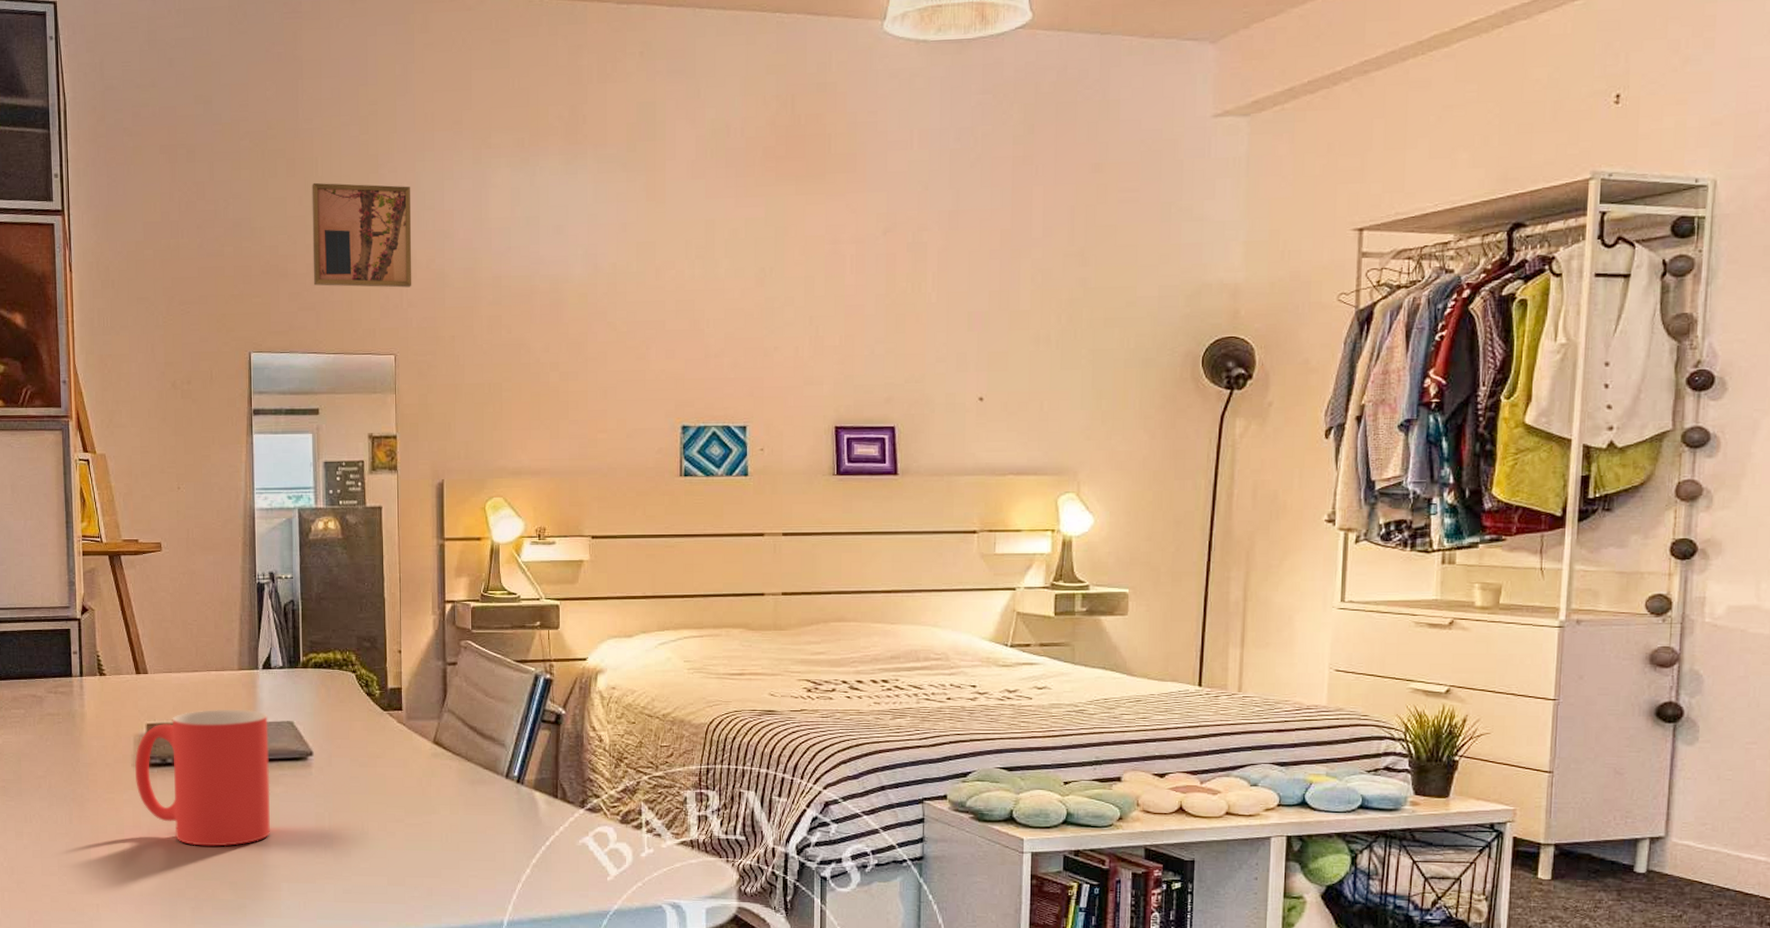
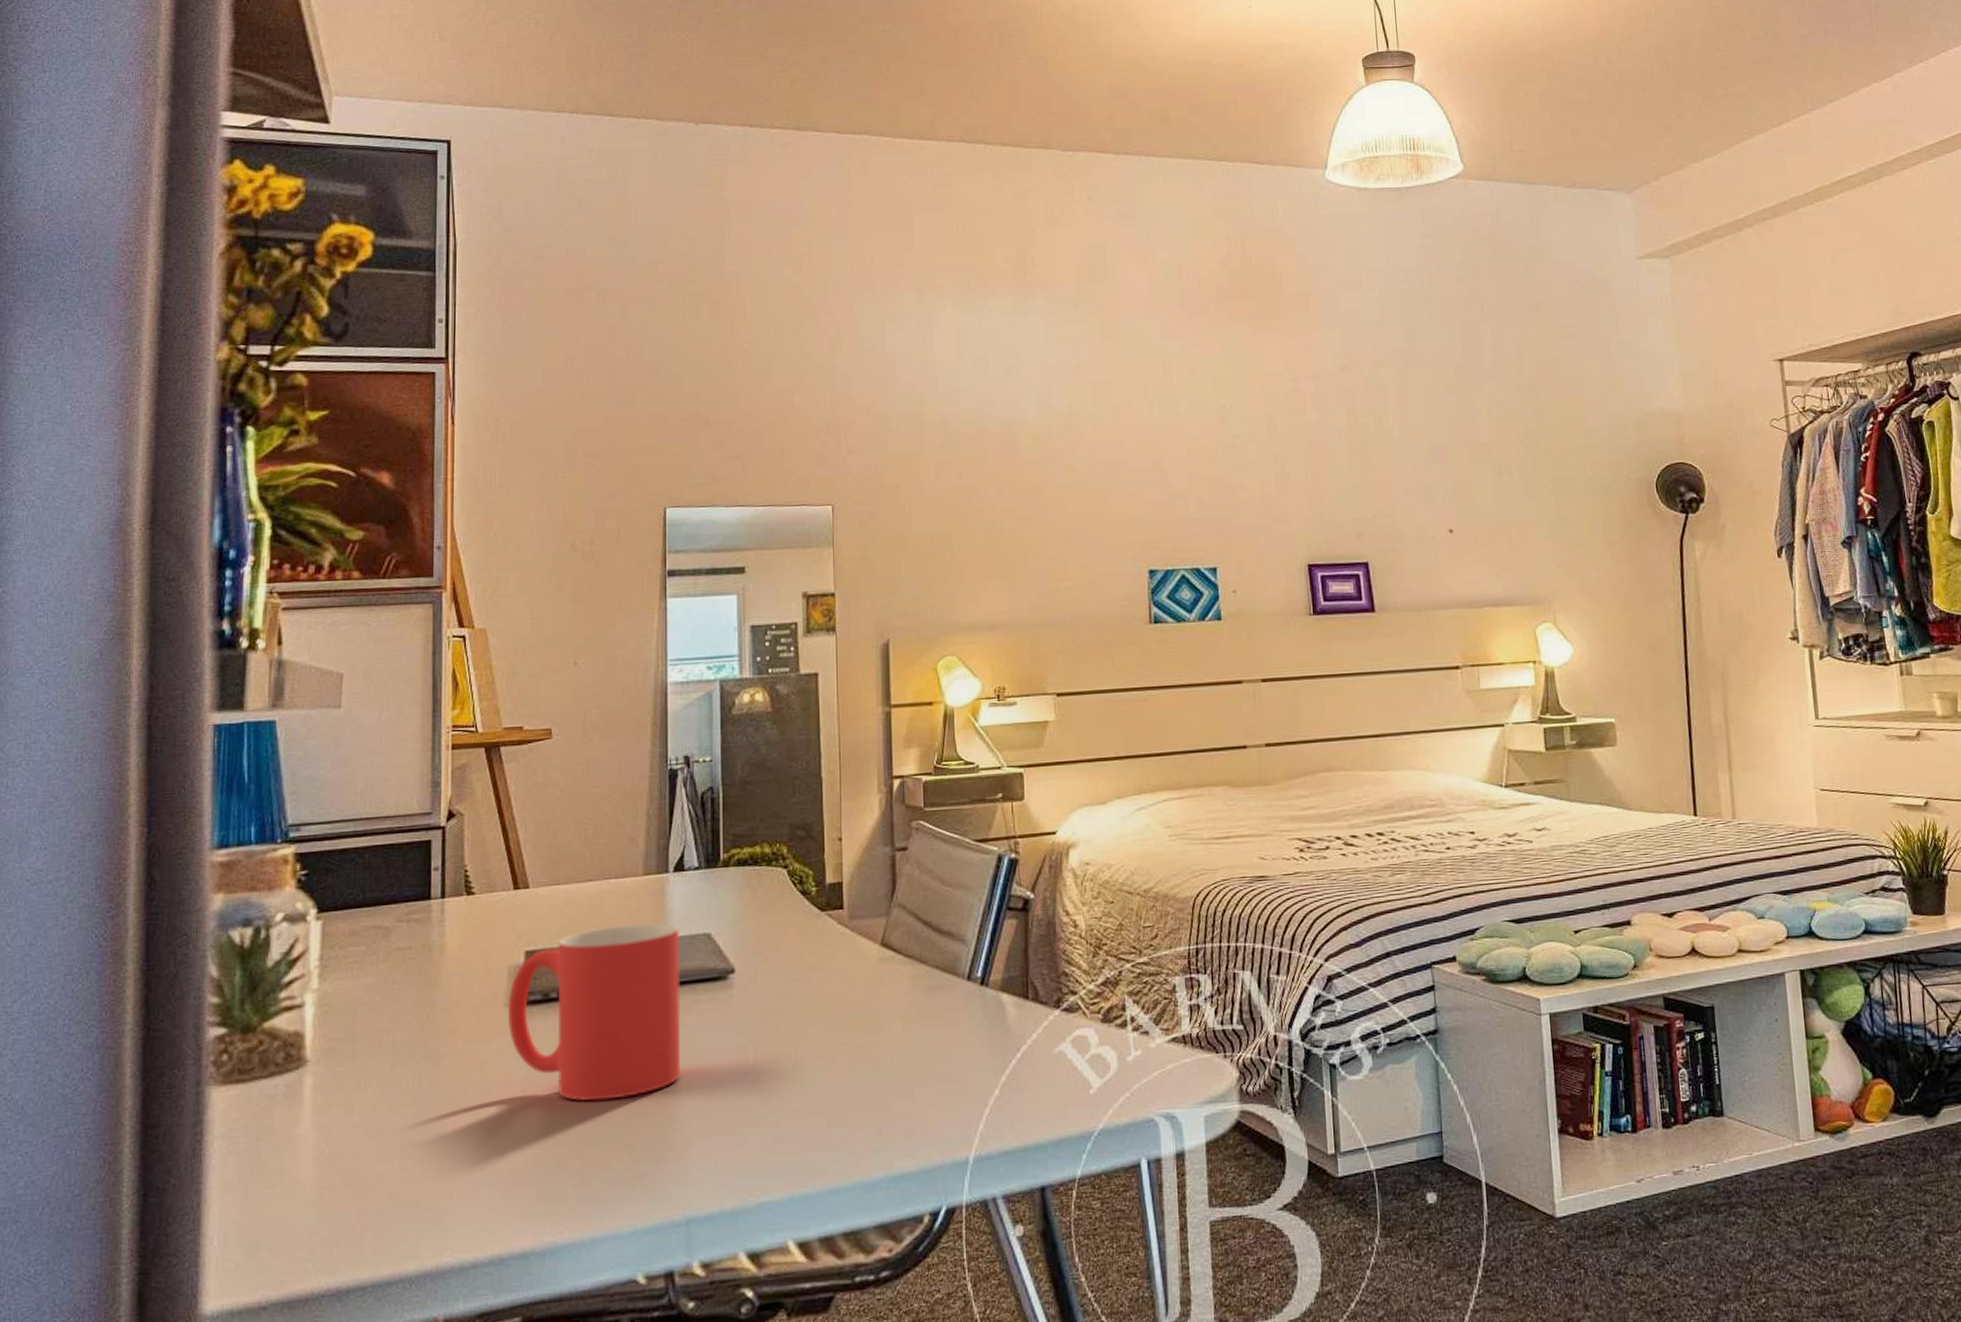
wall art: present [312,182,412,288] -> none [738,325,851,434]

